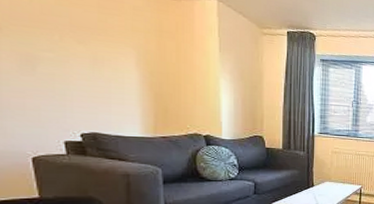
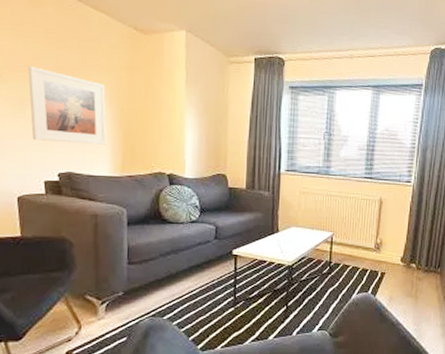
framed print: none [36,22,136,106] -> present [28,66,107,145]

